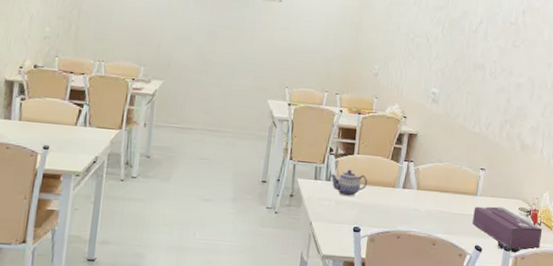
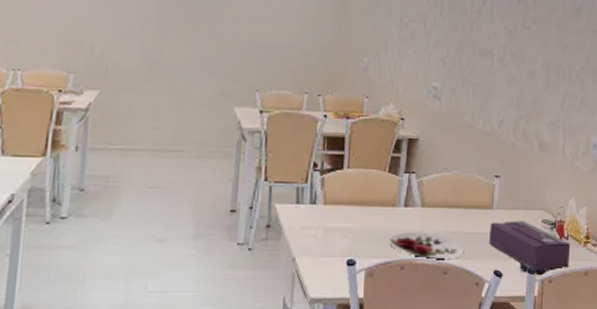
teapot: present [331,169,367,197] -> none [316,187,361,222]
plate: none [389,209,451,233] -> present [389,232,464,259]

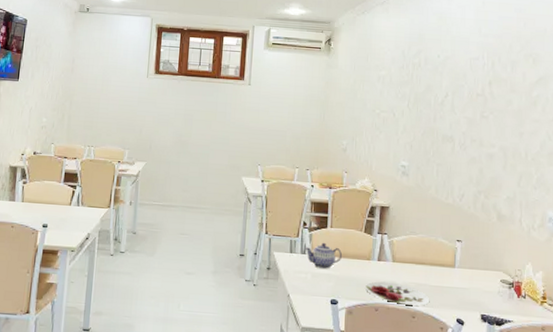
teapot: none [316,187,361,222] -> present [305,242,342,270]
tissue box: present [489,220,571,270] -> none [452,278,528,323]

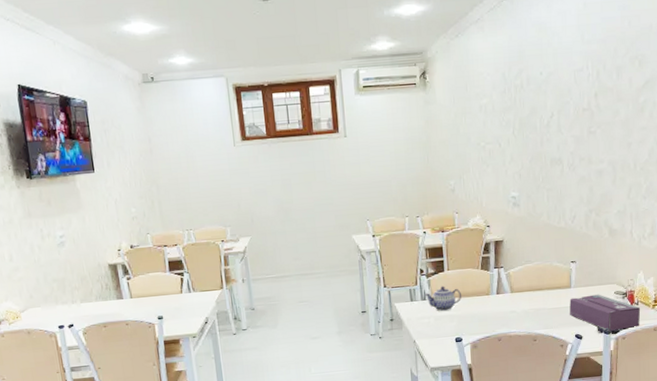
plate: present [366,281,430,306] -> none [487,312,549,331]
tissue box: none [452,278,528,323] -> present [569,294,641,331]

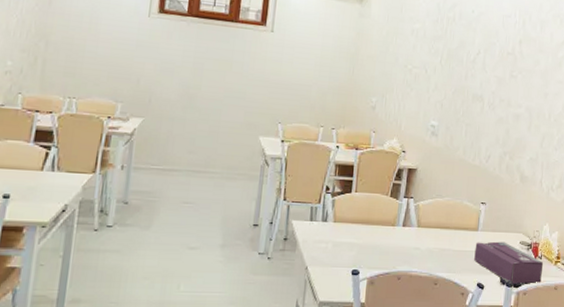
teapot: present [425,286,461,312] -> none [327,208,366,238]

